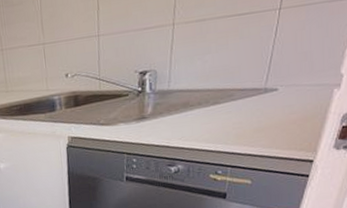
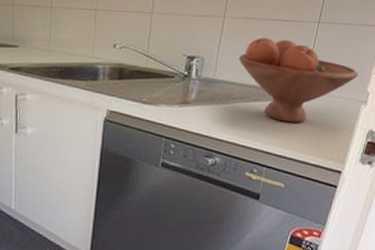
fruit bowl: none [192,34,329,120] -> present [238,37,358,123]

